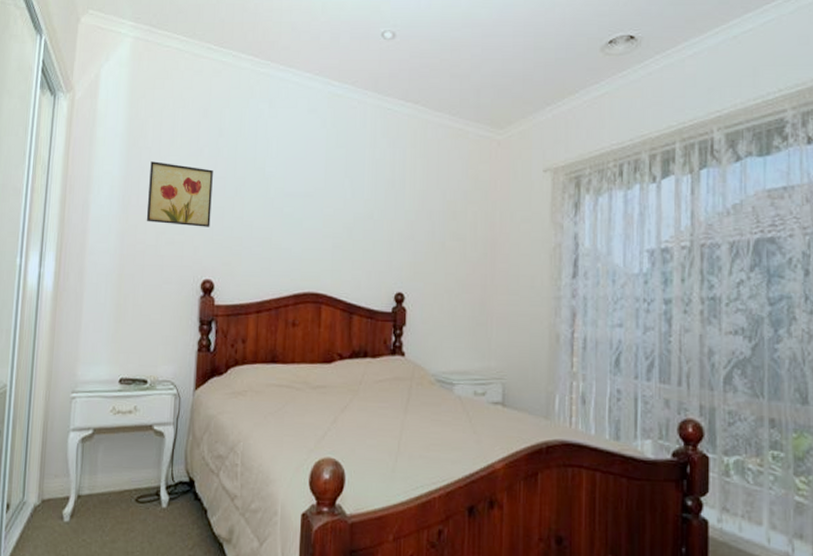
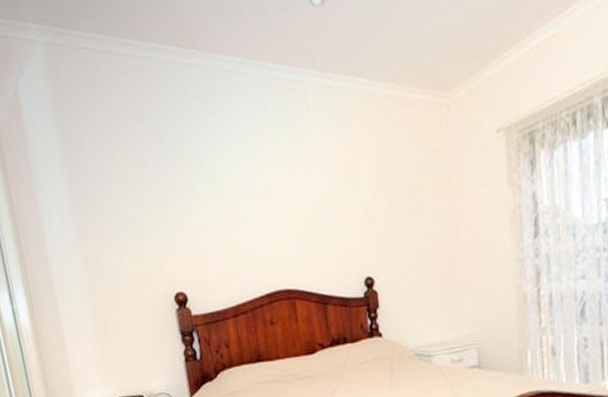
wall art: present [146,161,213,227] -> none [95,178,171,244]

